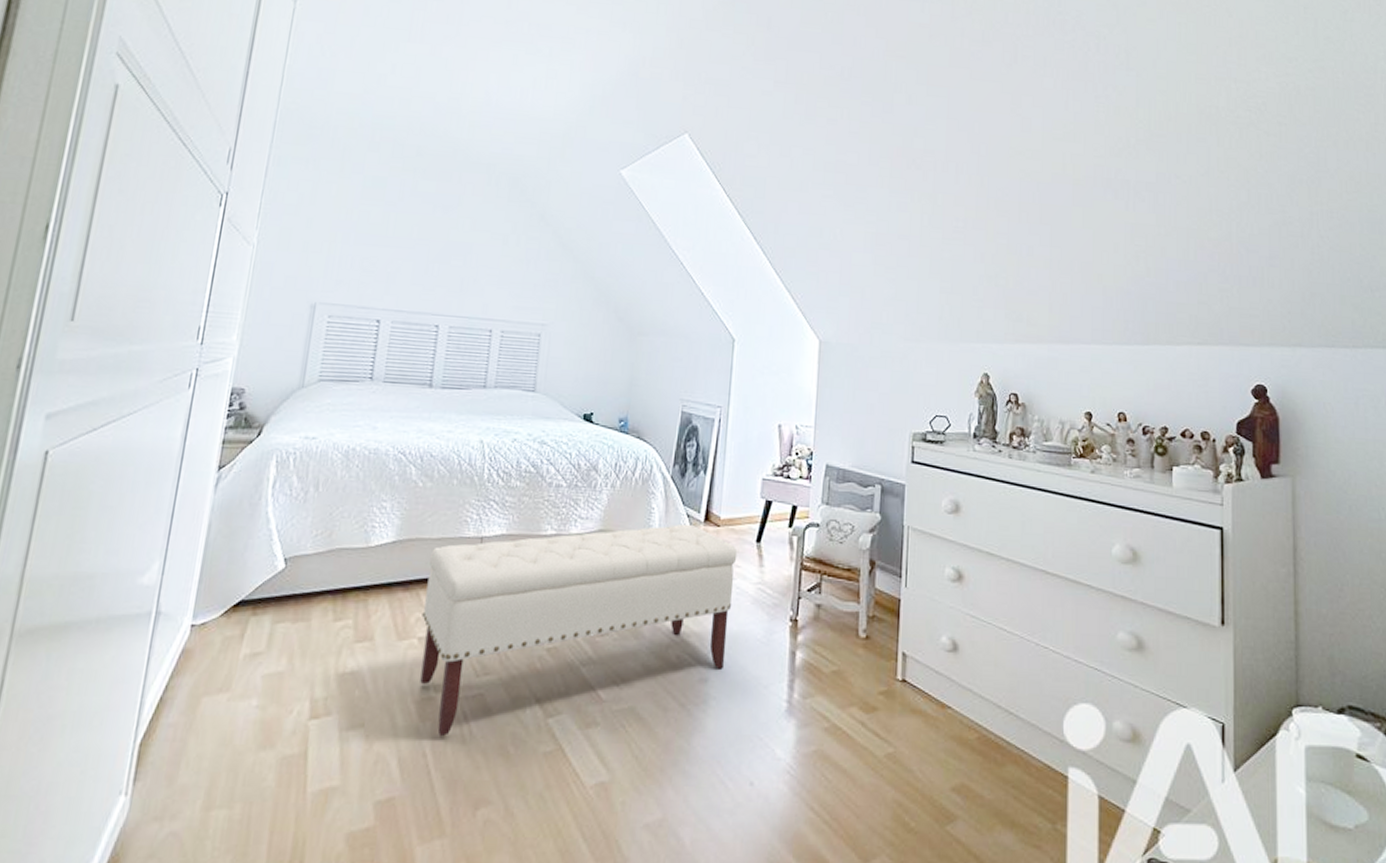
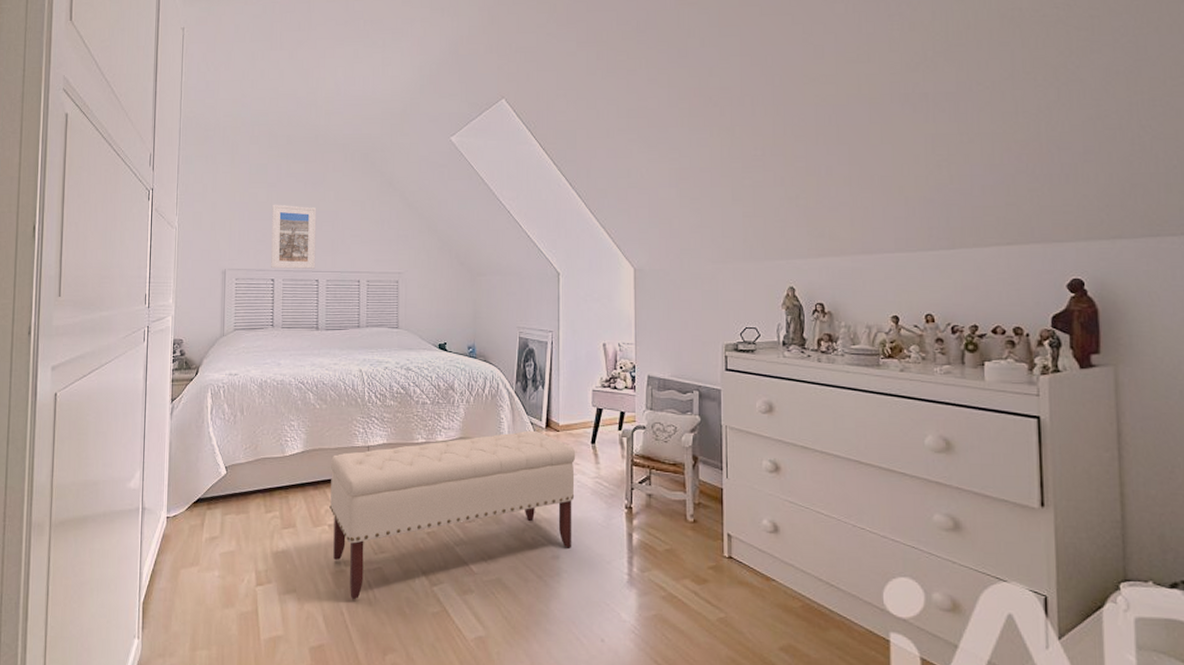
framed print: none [378,227,446,311] -> present [271,204,317,269]

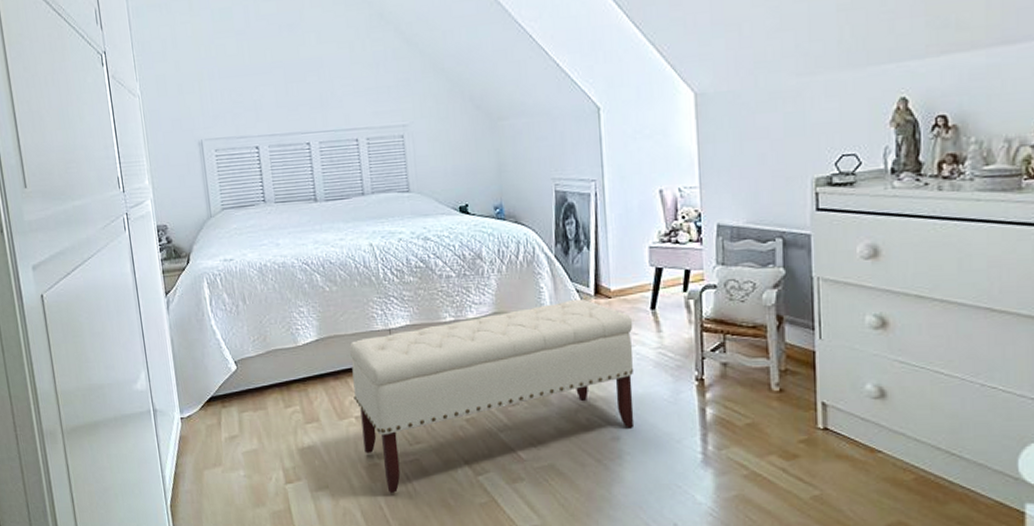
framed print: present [271,204,317,269] -> none [244,55,305,134]

